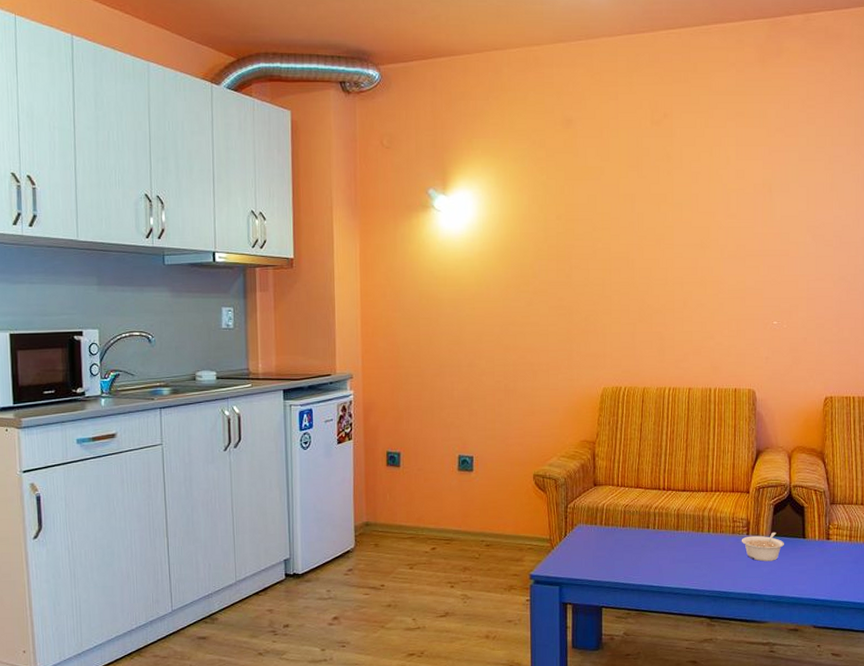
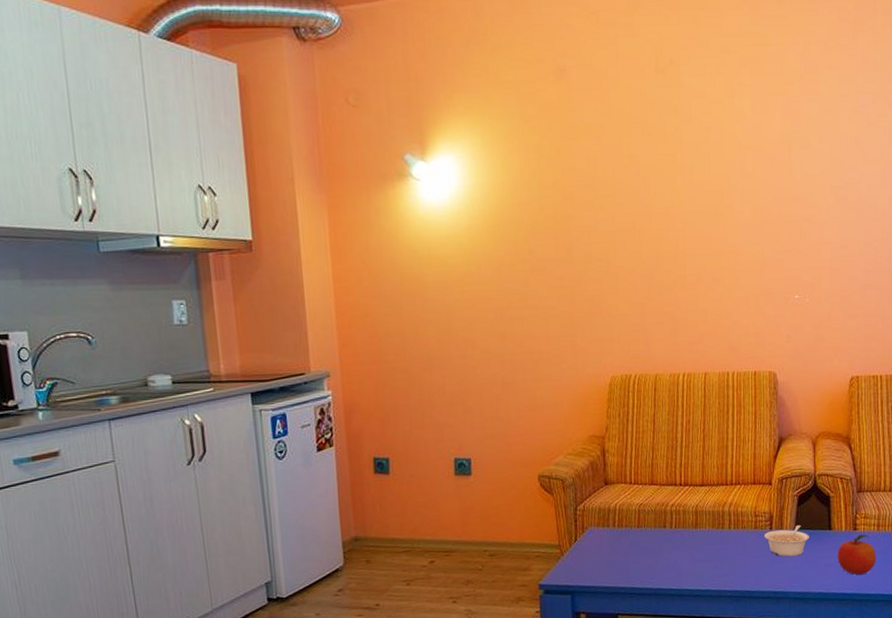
fruit: none [811,544,848,582] -> present [838,534,876,575]

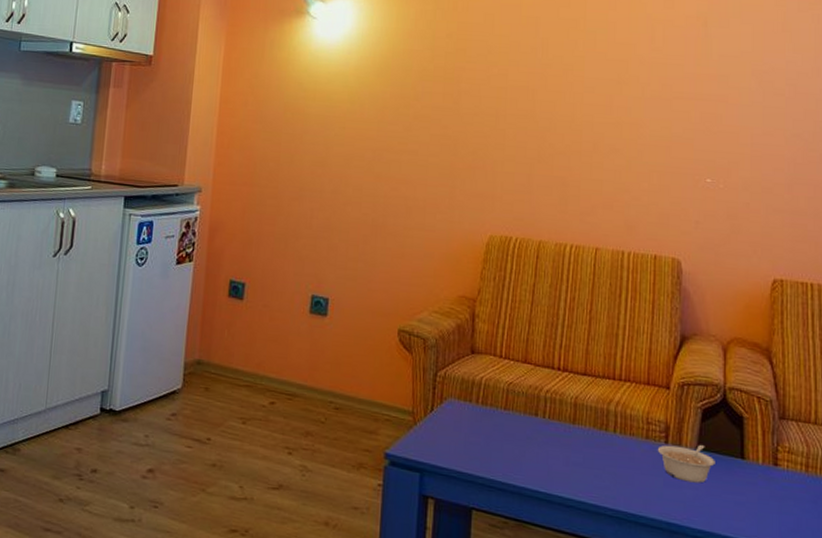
fruit: present [838,534,876,575] -> none [752,472,804,525]

